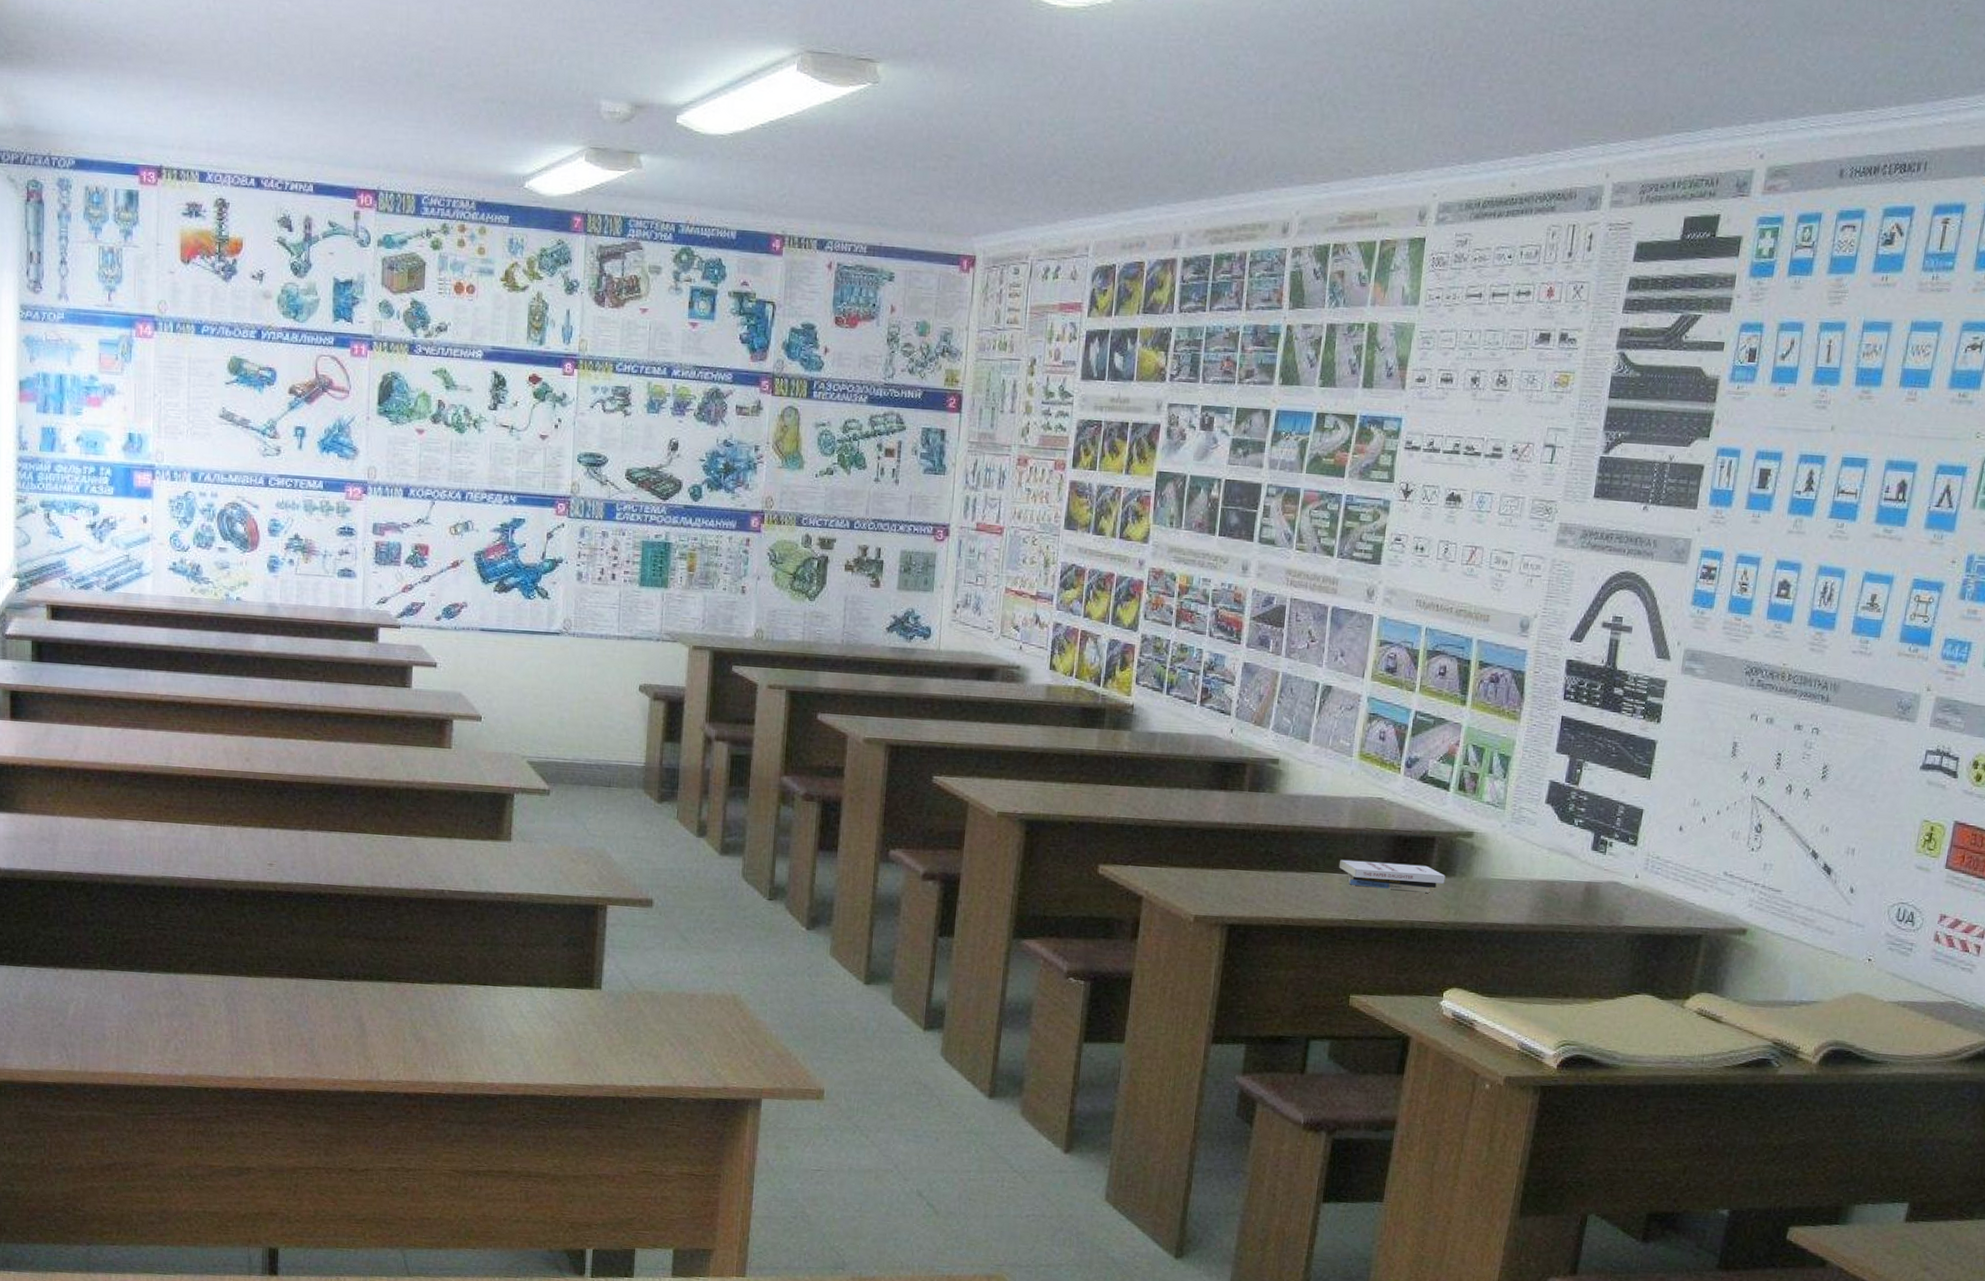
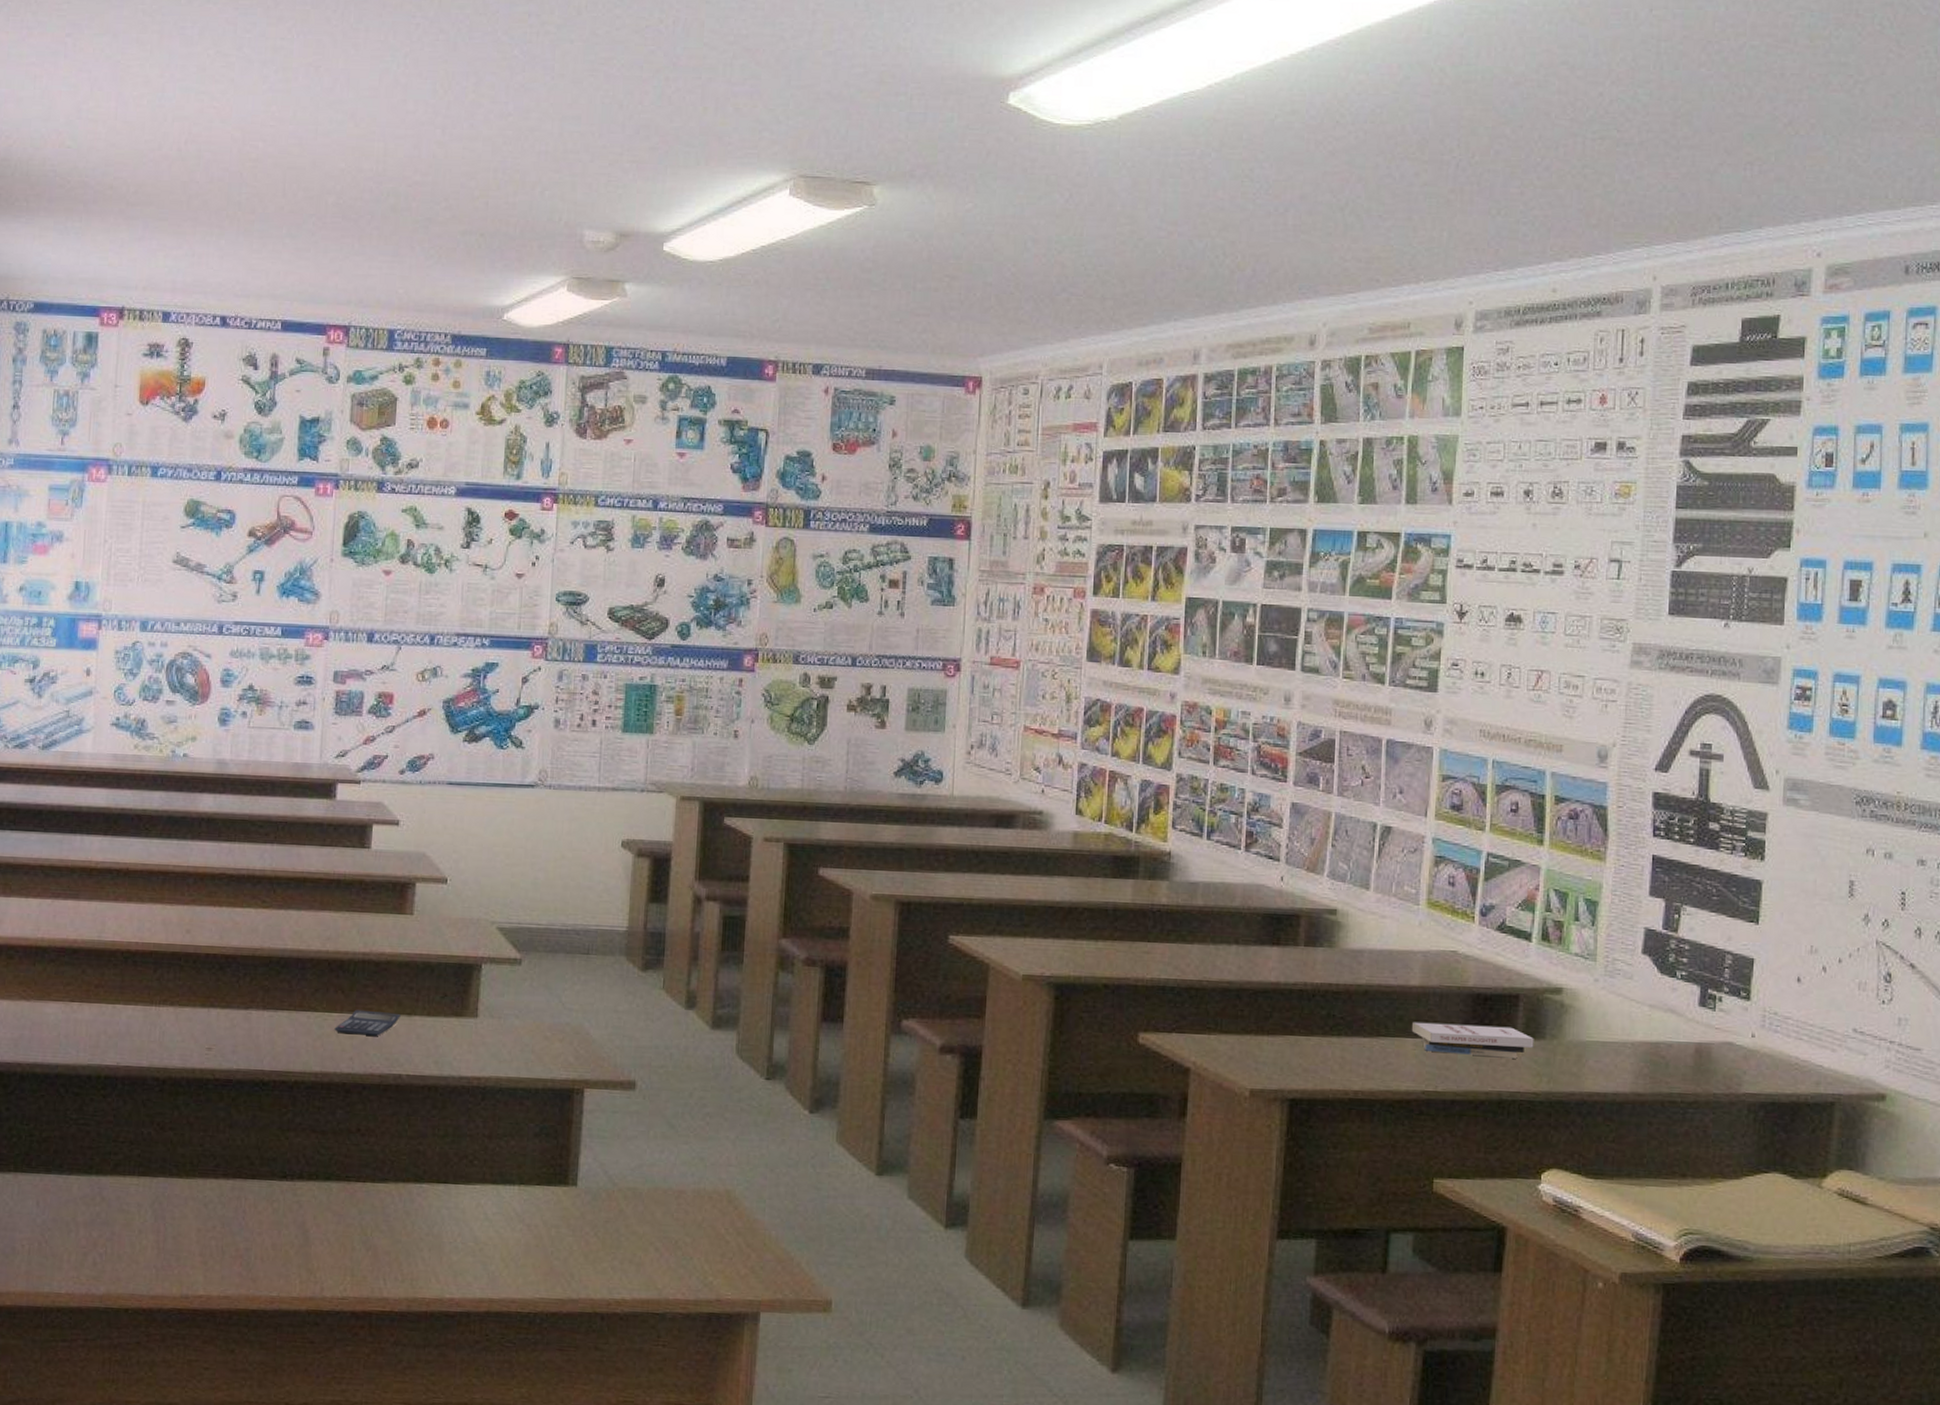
calculator: none [383,832,442,856] -> present [334,1009,401,1036]

